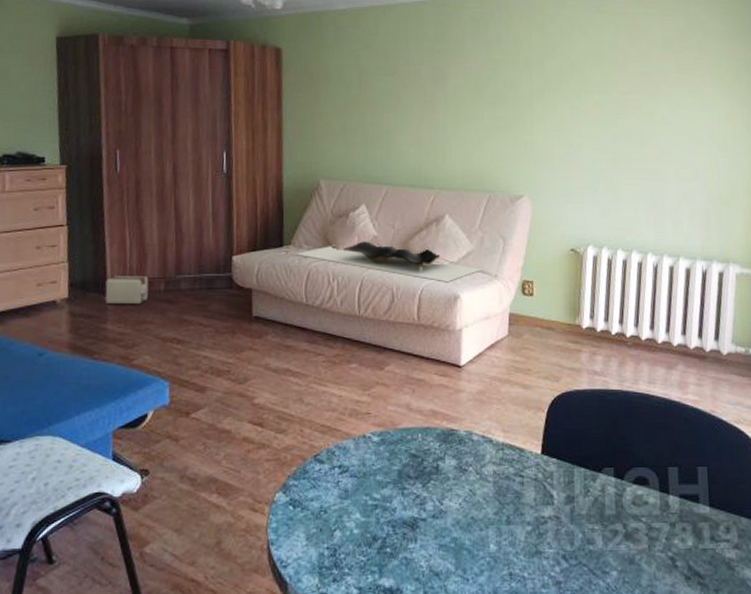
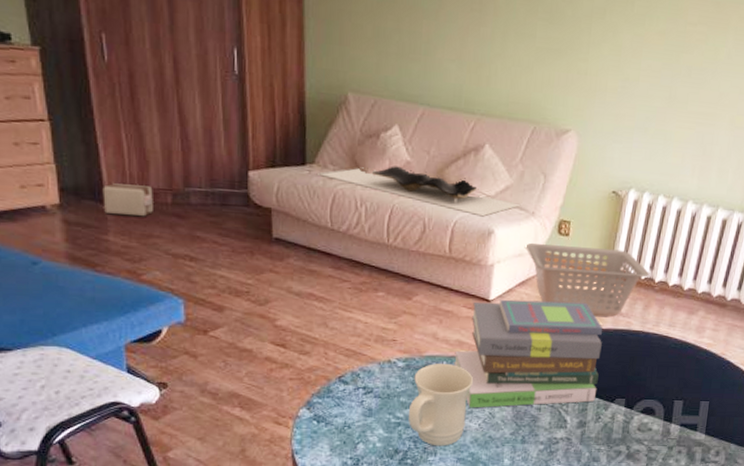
mug: none [385,437,451,531] -> present [408,364,474,447]
books: none [429,362,582,485] -> present [454,299,604,408]
laundry basket: none [491,306,620,377] -> present [525,243,650,317]

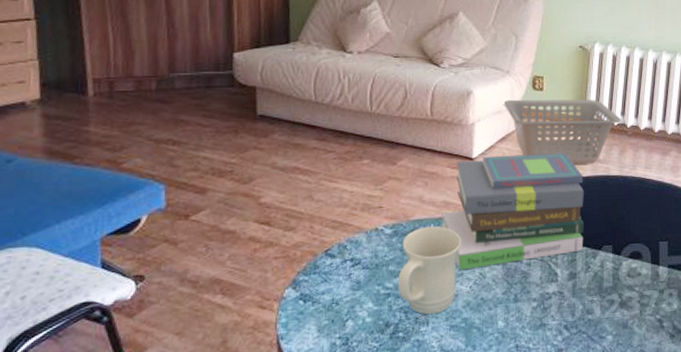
box: present [102,183,153,217] -> none [85,75,137,106]
throw blanket: present [316,166,521,217] -> none [300,38,496,79]

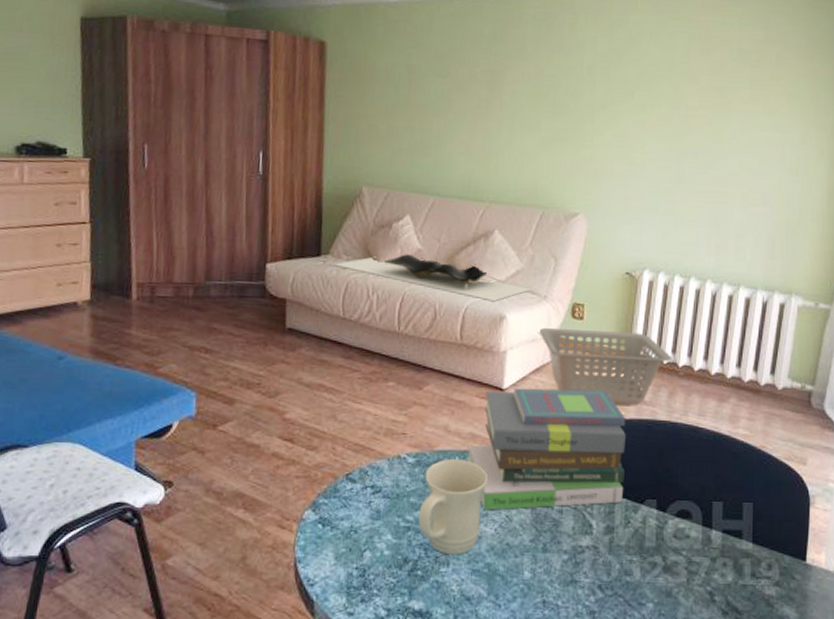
throw blanket: none [300,38,496,79] -> present [330,254,532,302]

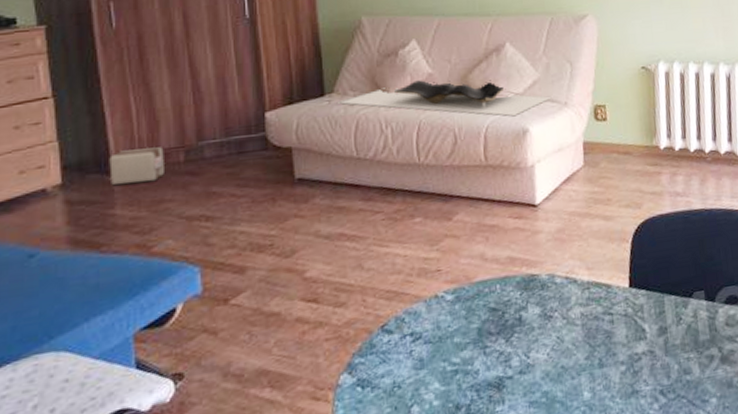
box: none [130,279,177,311] -> present [109,147,164,186]
mug: present [418,459,489,555] -> none [465,286,534,392]
books: present [467,388,626,511] -> none [507,188,671,336]
laundry basket: present [538,328,673,406] -> none [564,125,699,202]

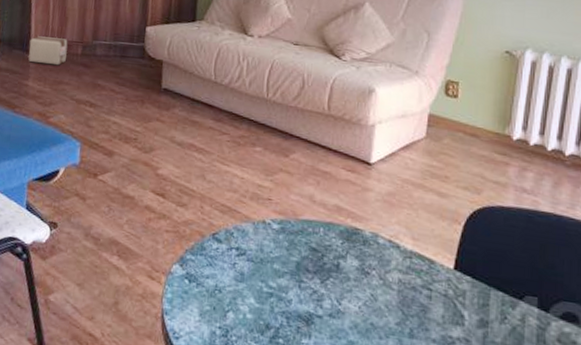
throw blanket: present [336,80,552,117] -> none [204,23,403,75]

